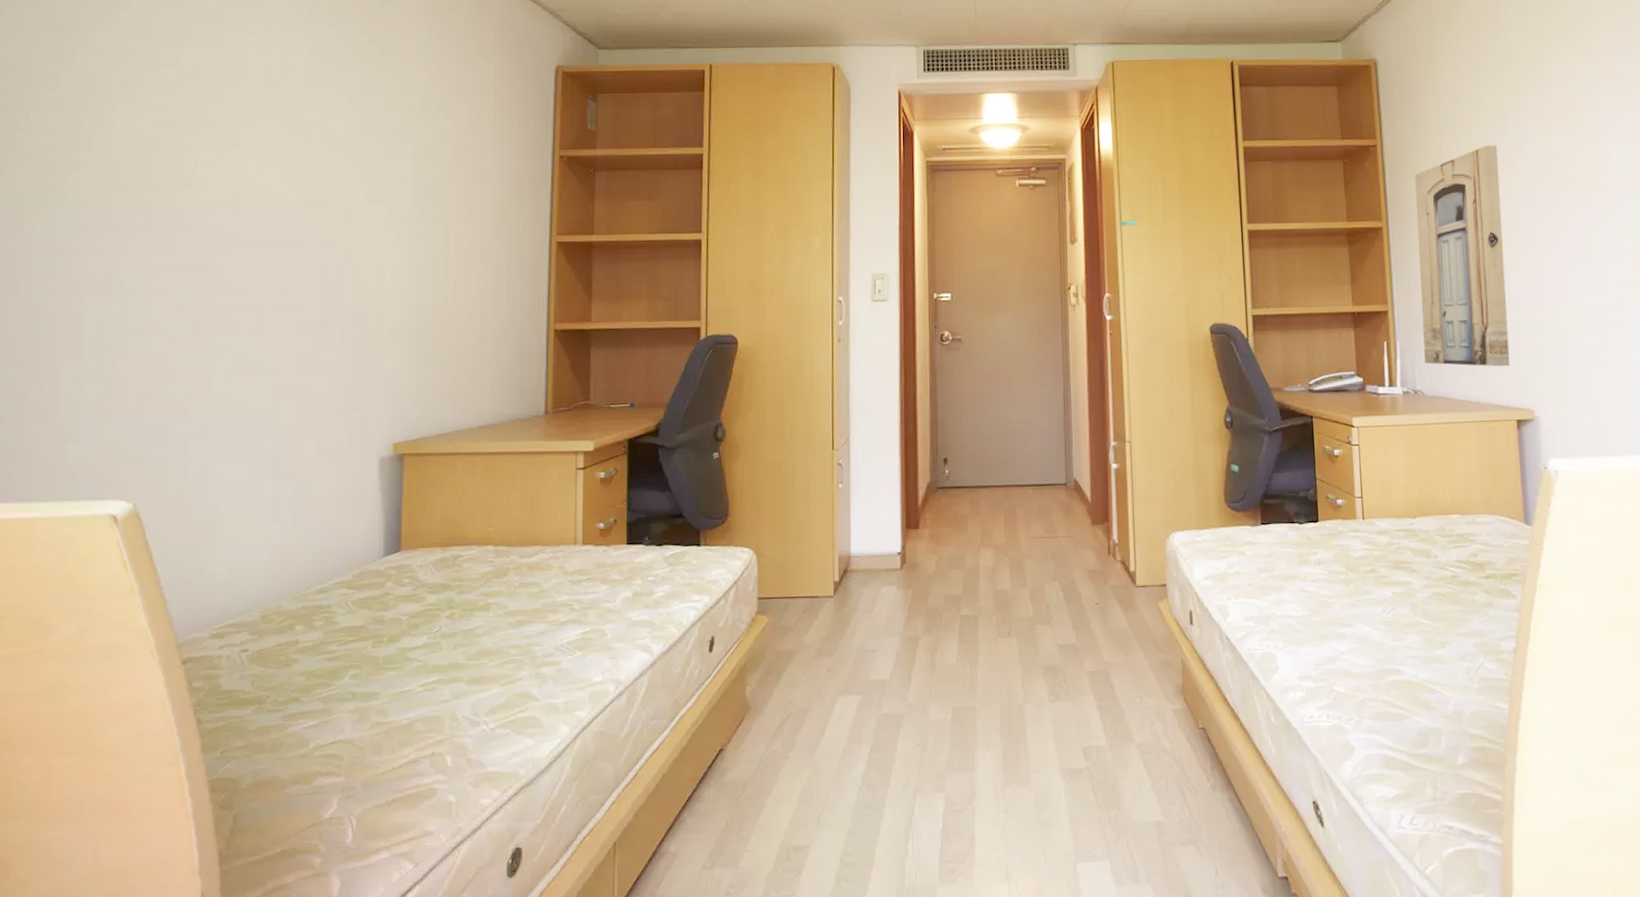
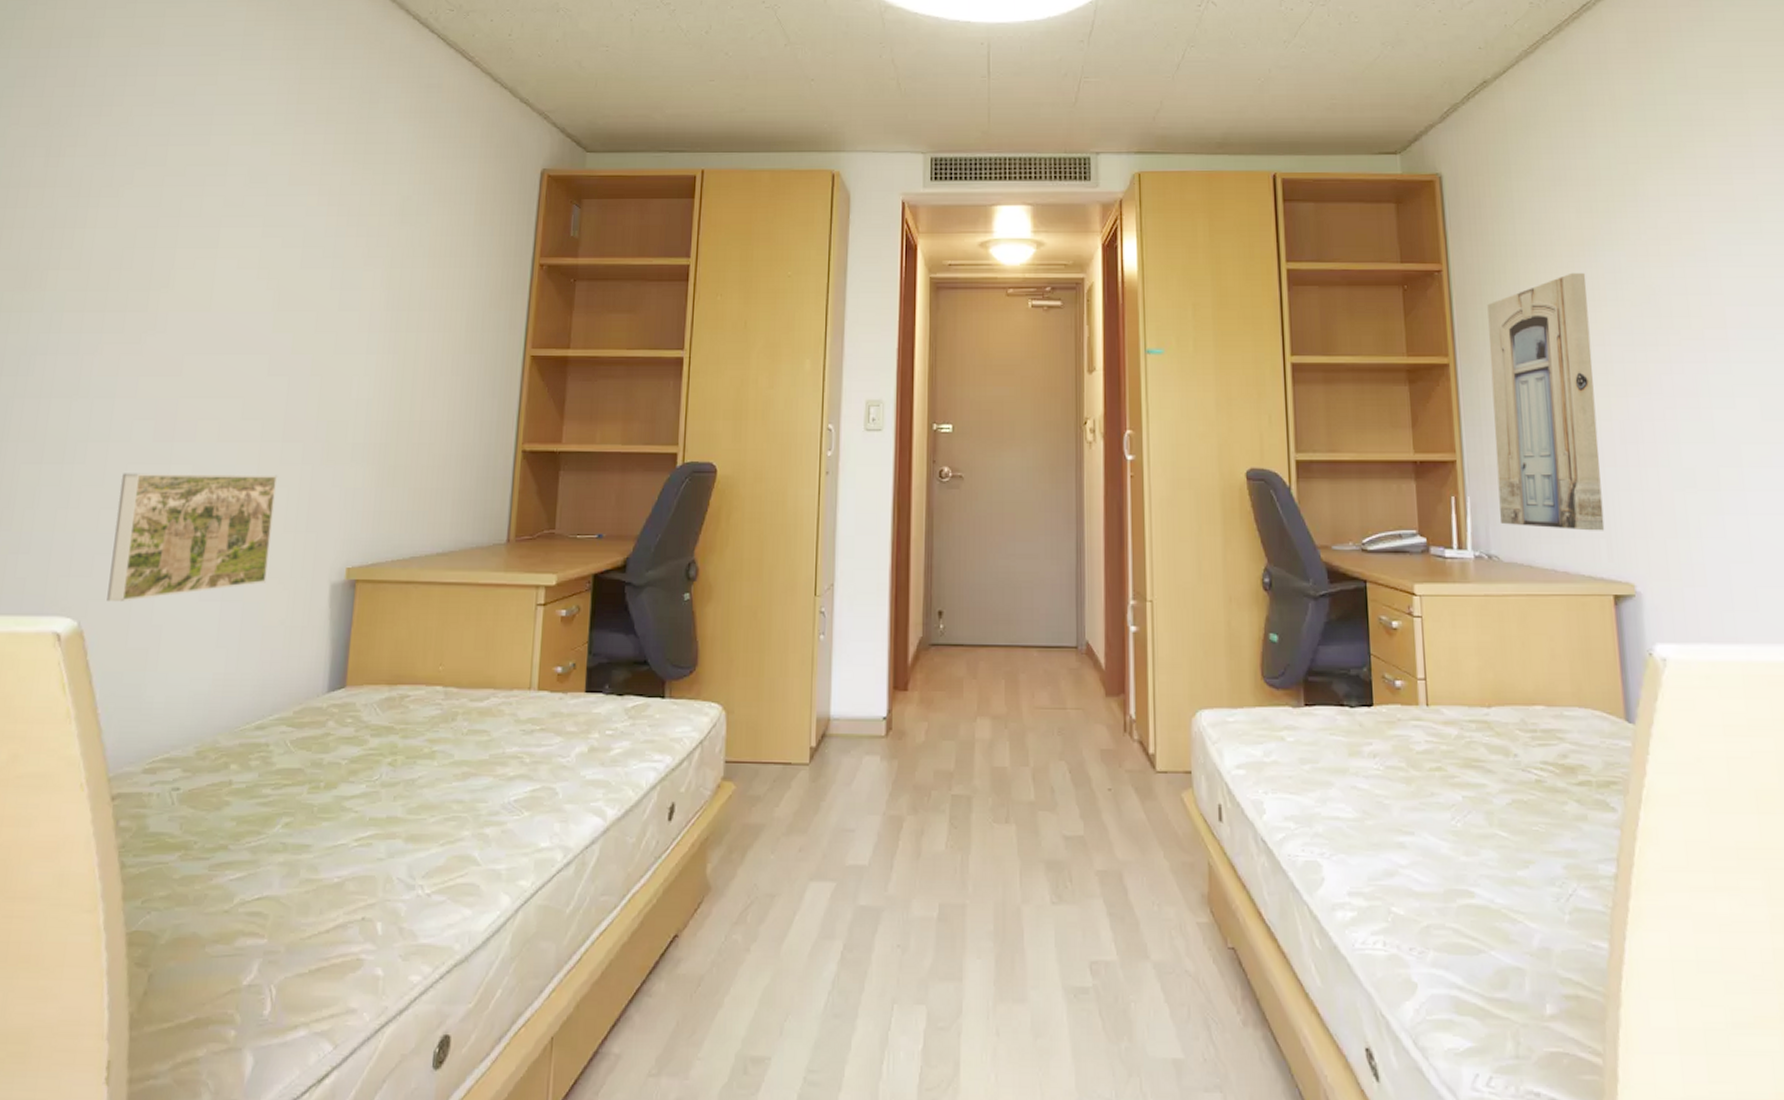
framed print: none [160,360,319,484] -> present [107,473,278,602]

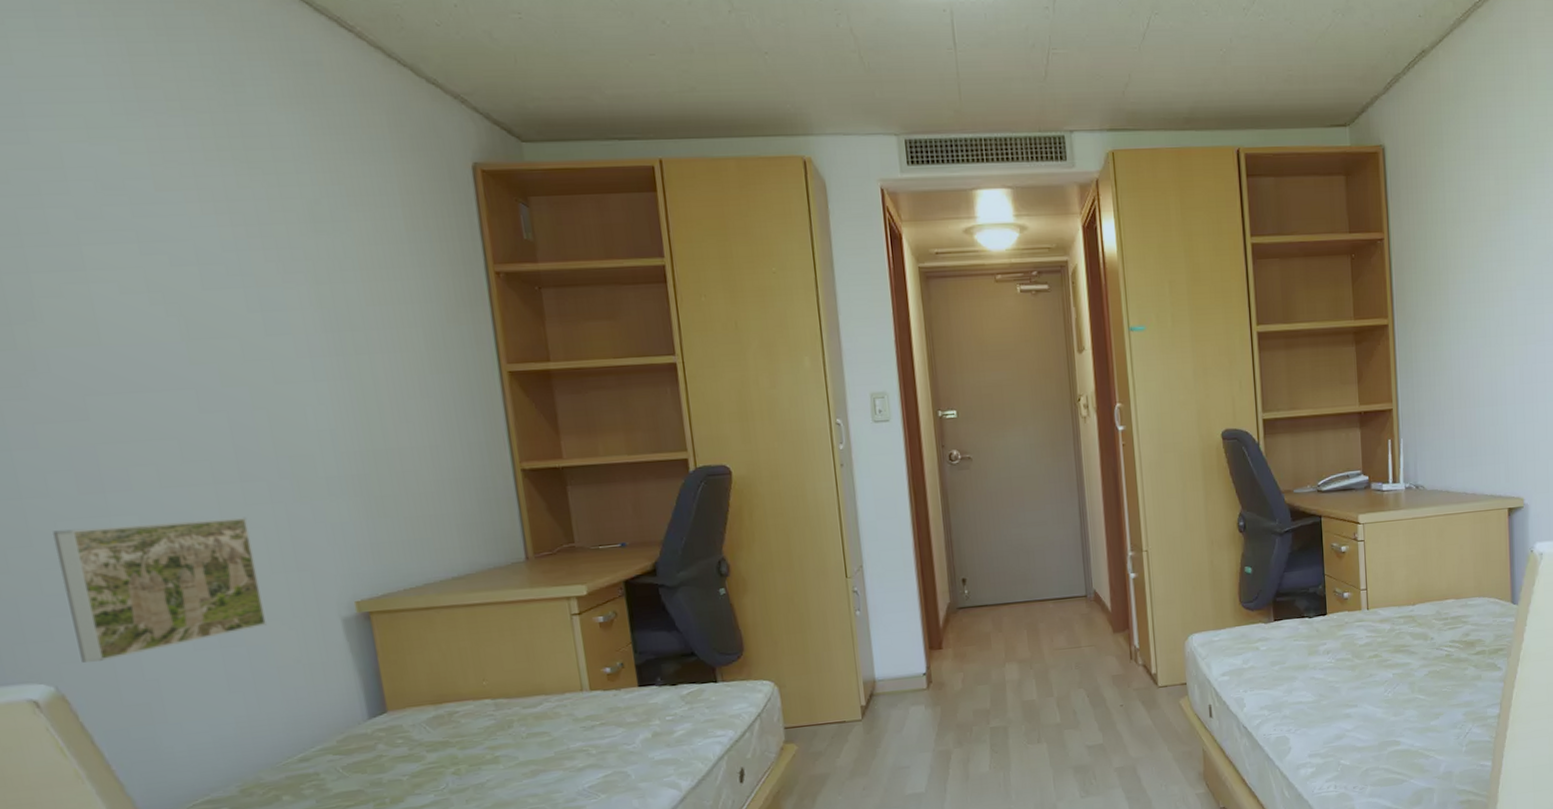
wall art: present [1487,272,1605,531] -> none [1420,235,1504,460]

